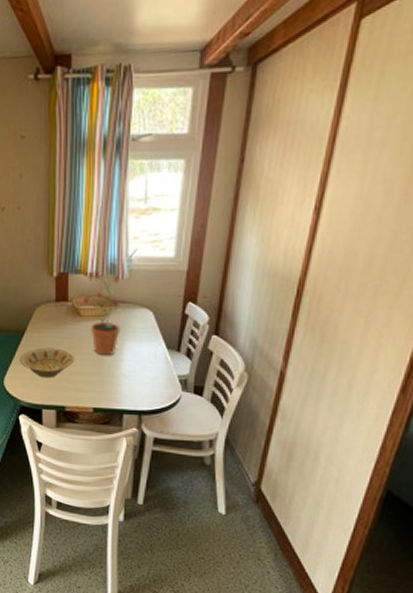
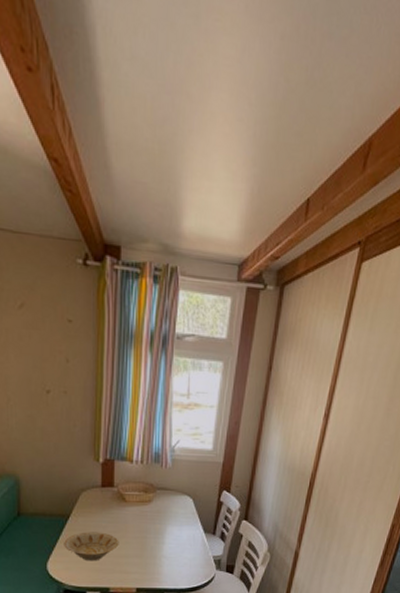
potted plant: present [82,271,124,356] -> none [127,459,166,539]

